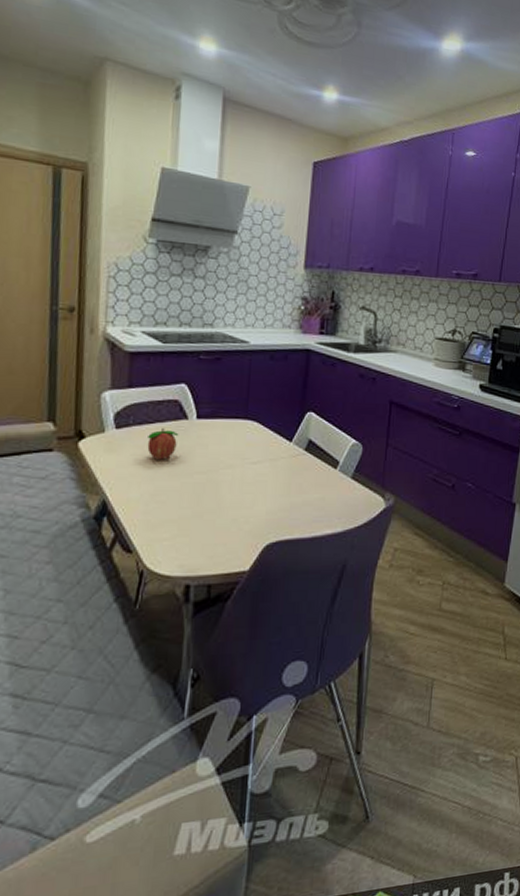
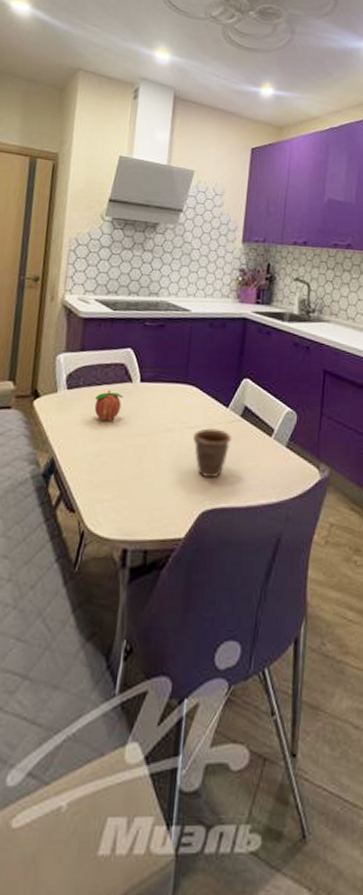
mug: none [256,463,295,511] -> present [193,428,231,477]

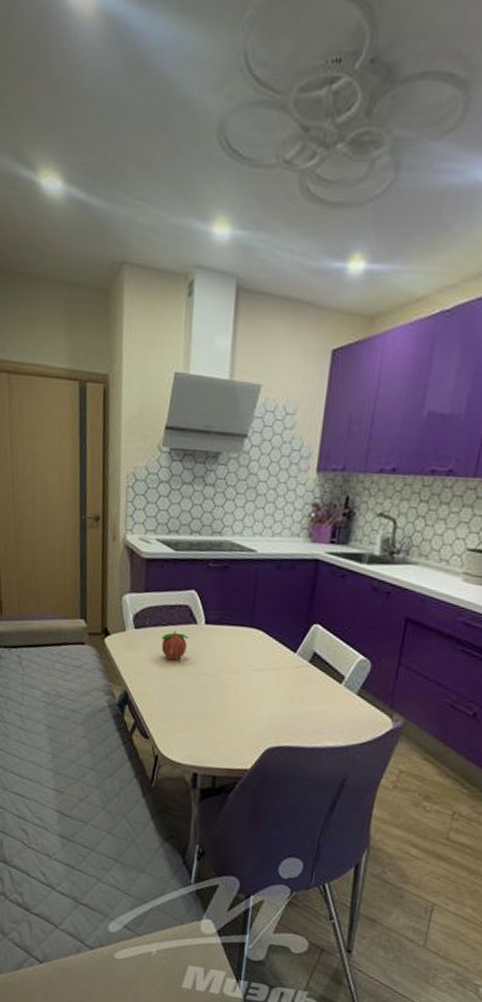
mug: present [193,428,231,477] -> none [259,672,298,719]

